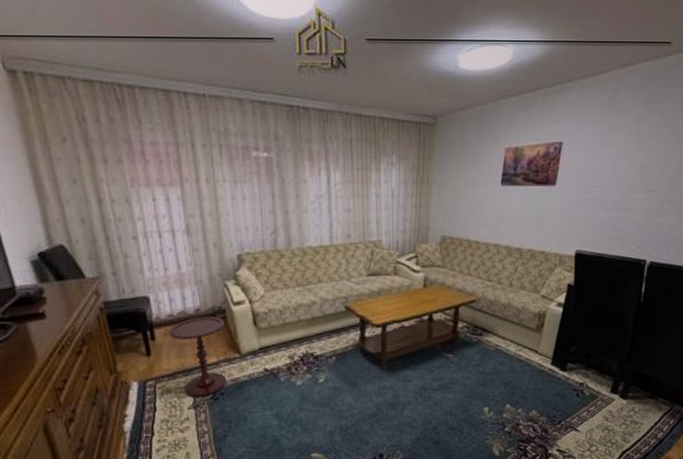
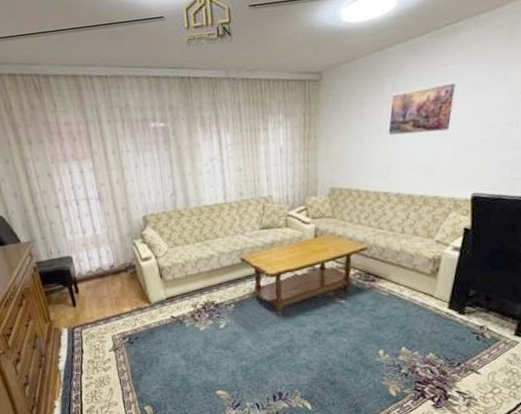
side table: present [168,316,227,397] -> none [89,271,140,341]

